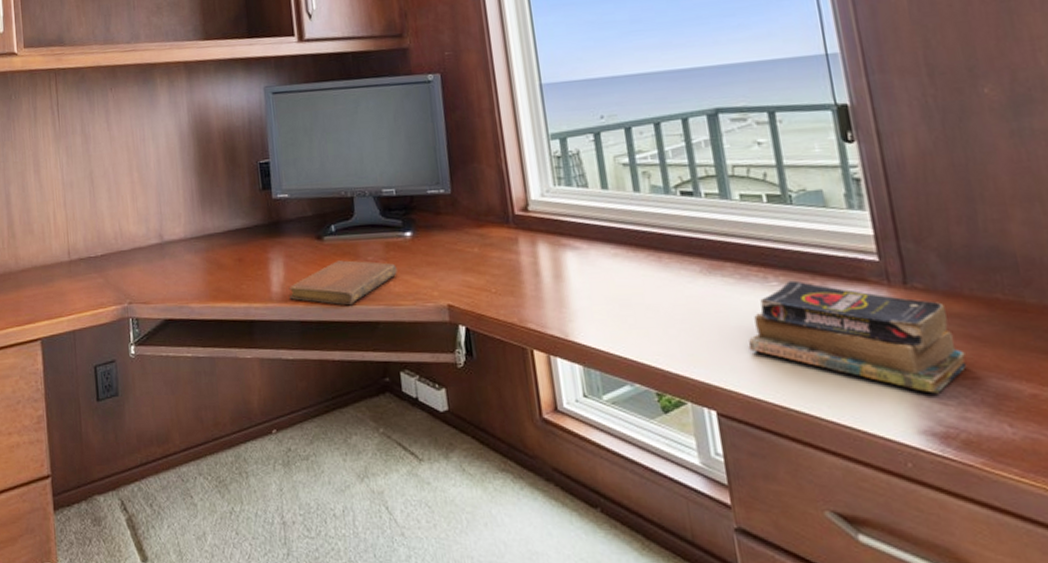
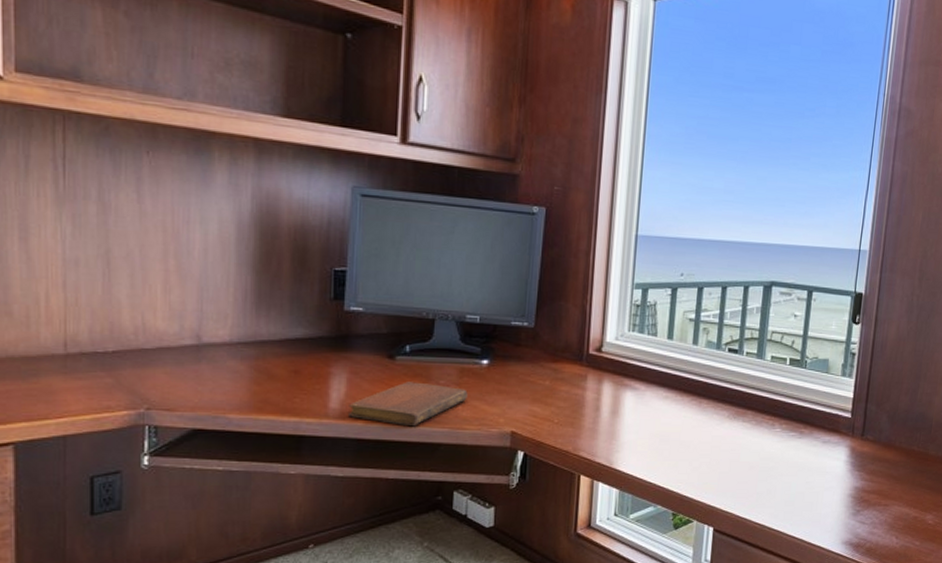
books: present [748,280,967,393] -> none [748,428,885,516]

